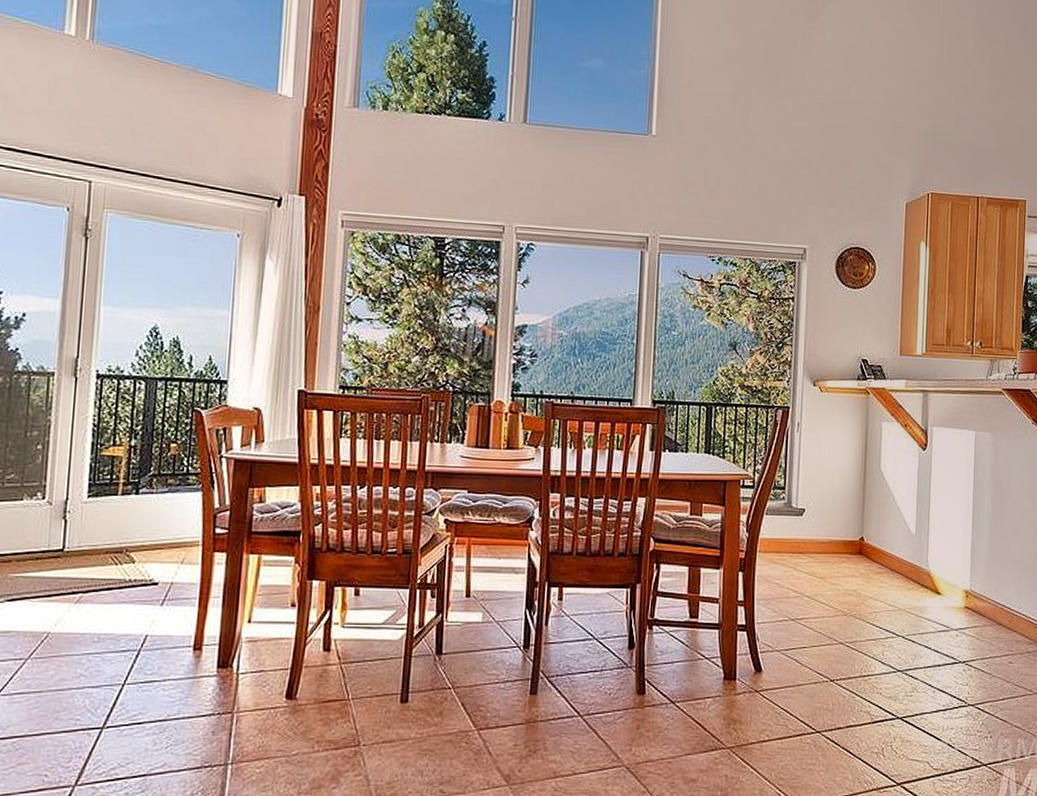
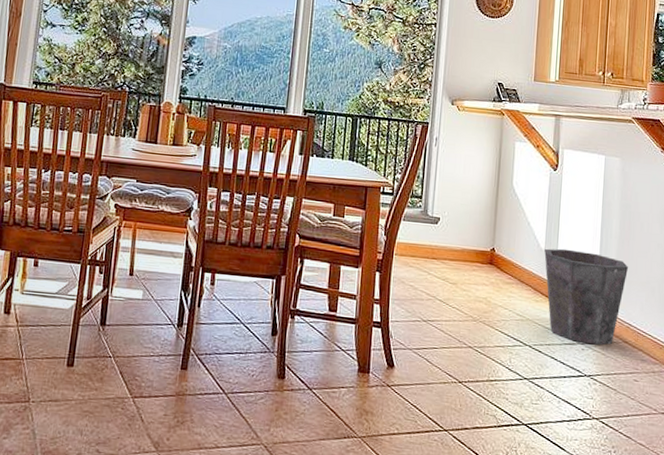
waste bin: none [915,532,1001,630] -> present [544,248,628,345]

